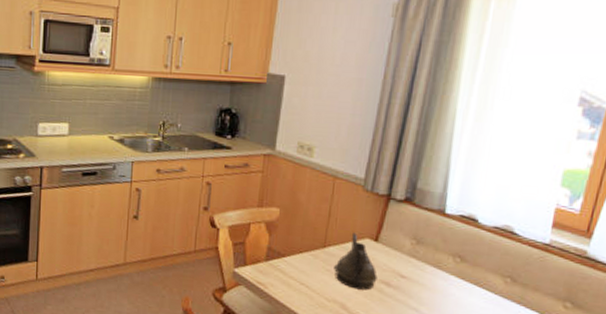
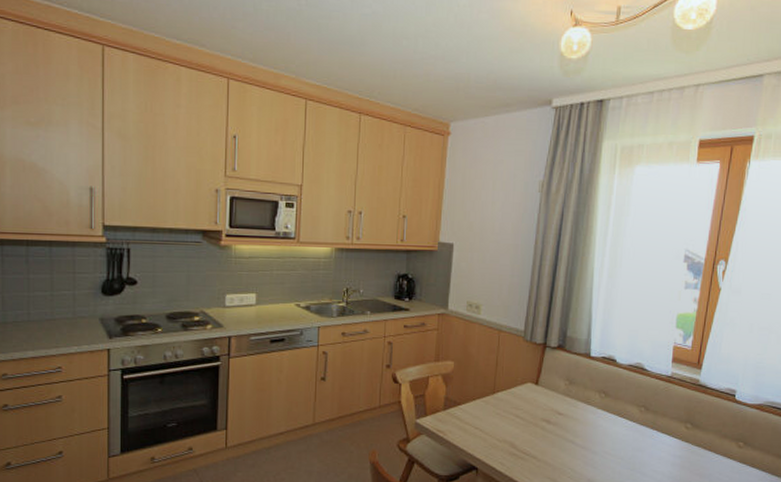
teapot: present [334,232,378,290] -> none [503,378,539,429]

